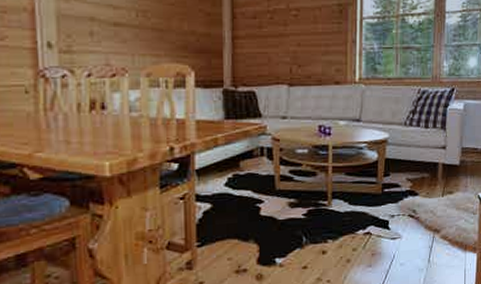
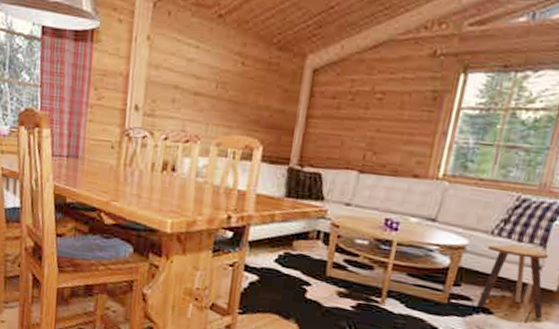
stool: none [404,131,454,191] -> present [476,244,549,318]

